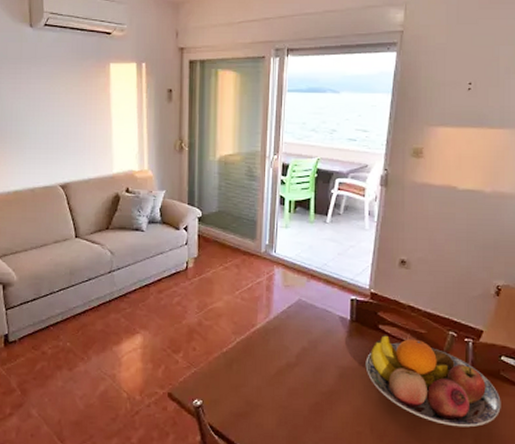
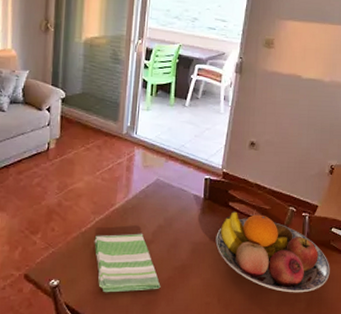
dish towel: none [236,355,307,416] -> present [94,233,161,293]

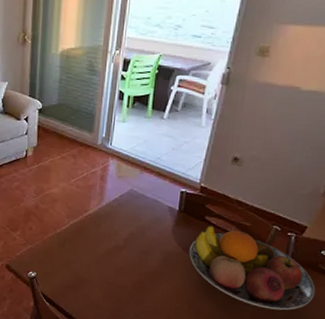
dish towel: present [94,233,161,293] -> none [68,237,131,290]

